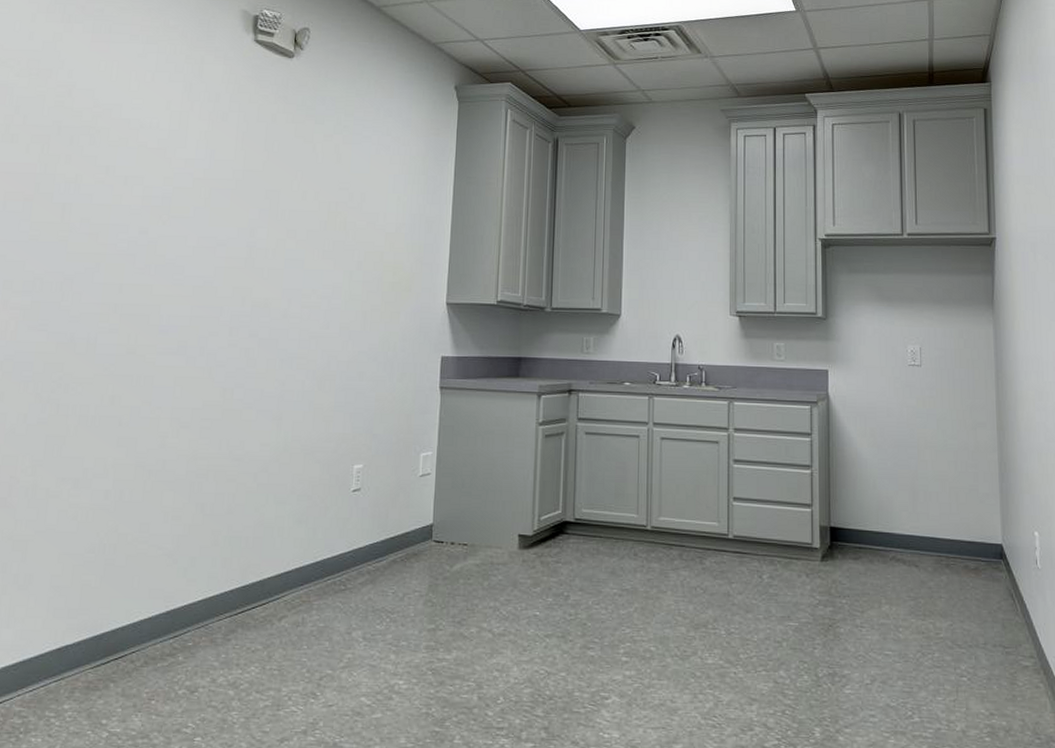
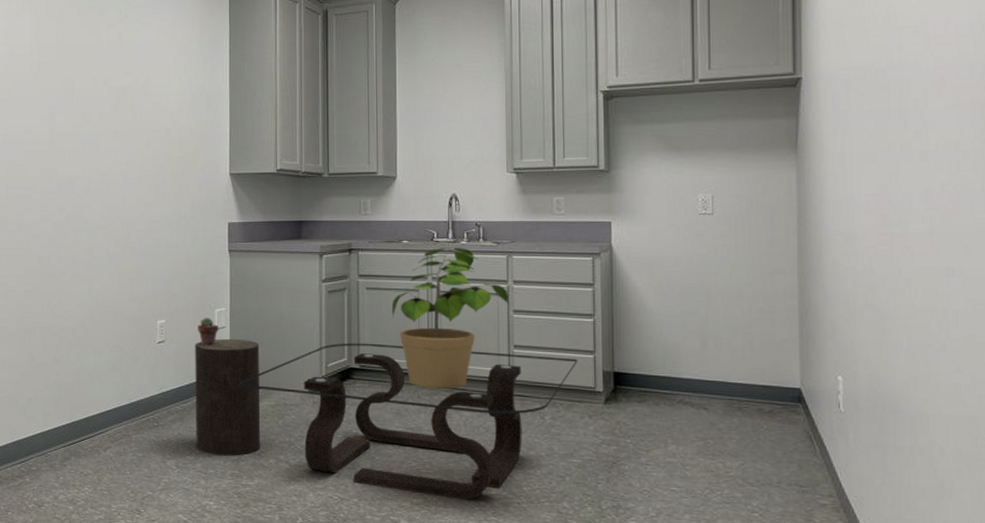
stool: none [388,486,466,625] -> present [195,338,261,456]
potted succulent: none [399,462,423,495] -> present [198,317,218,346]
coffee table: none [438,493,796,672] -> present [236,343,578,501]
potted plant: none [610,391,729,545] -> present [391,248,509,389]

